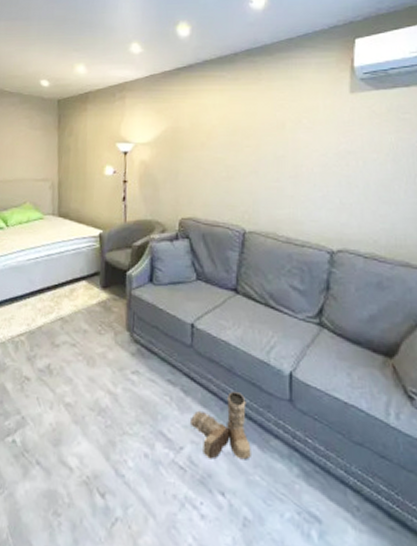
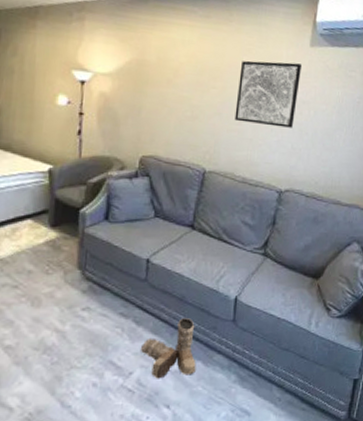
wall art: none [272,112,342,181] -> present [234,60,301,128]

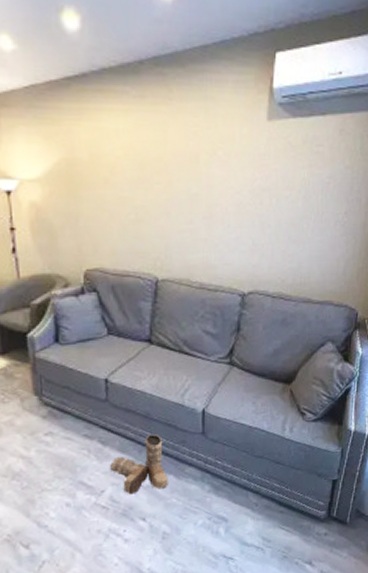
wall art: present [234,60,301,128] -> none [185,143,258,222]

